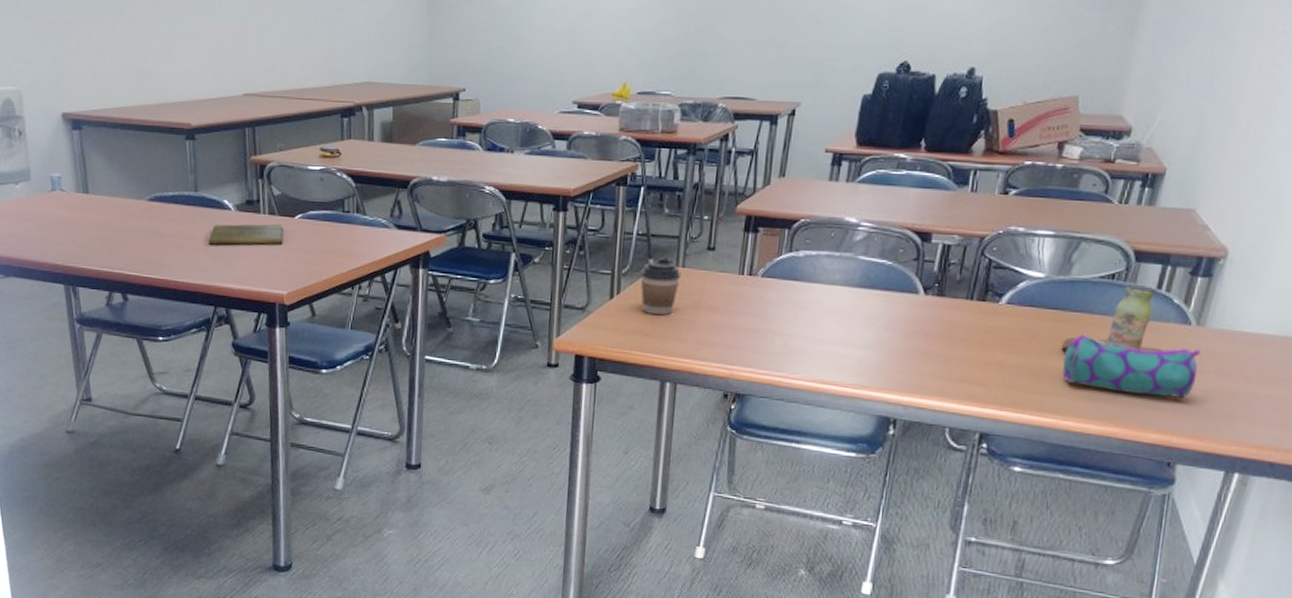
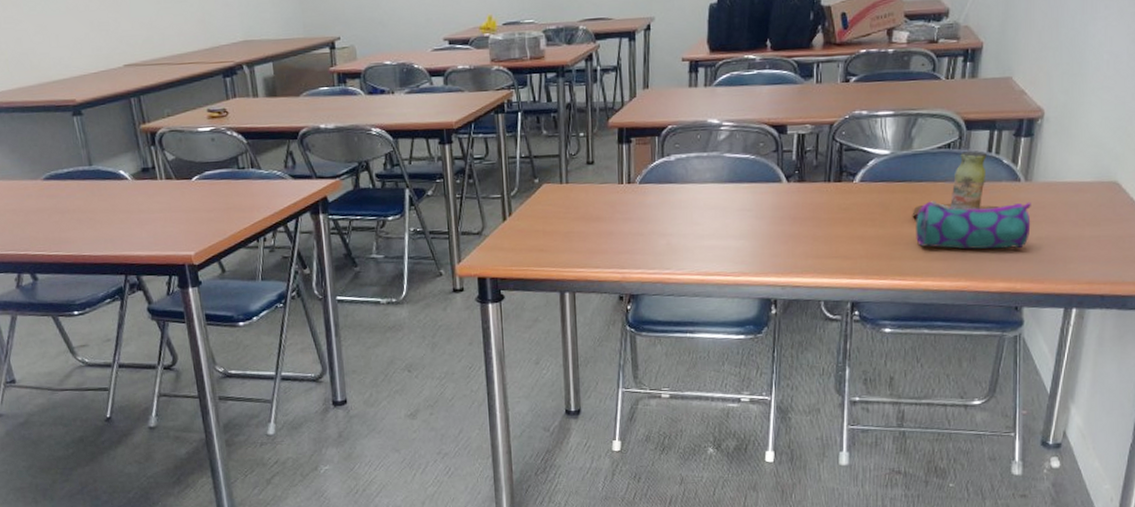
book: present [209,224,284,245] -> none [110,188,184,216]
coffee cup: present [640,258,681,316] -> none [528,176,566,231]

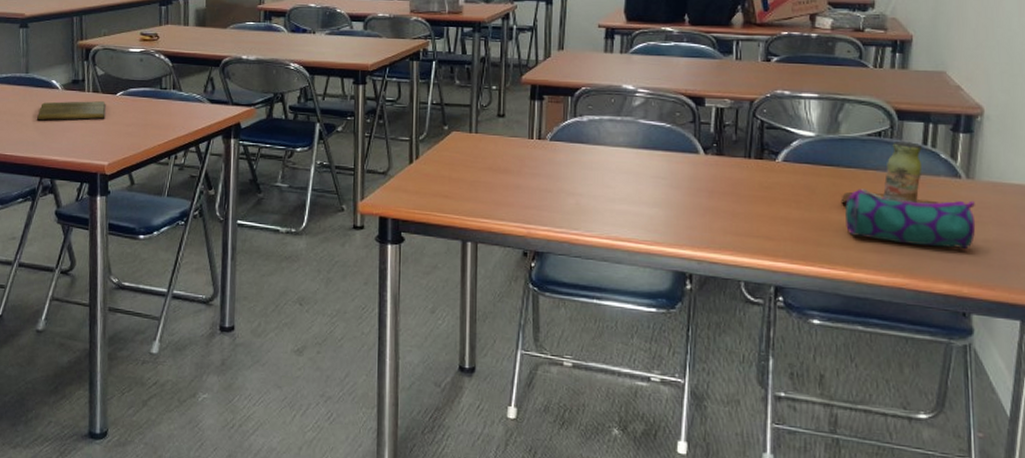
book: none [110,188,184,216] -> present [37,101,106,121]

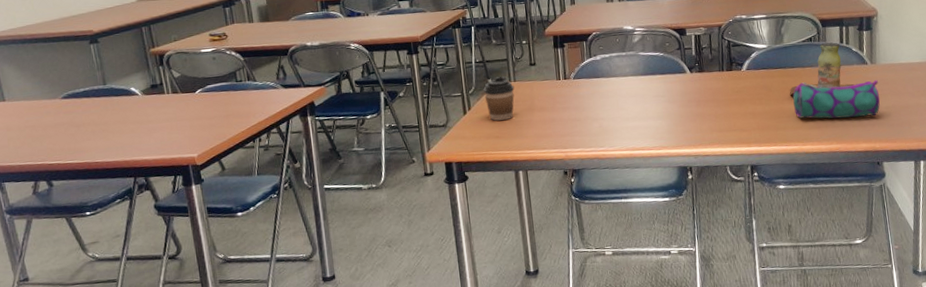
book: present [37,101,106,121] -> none [122,100,188,127]
coffee cup: none [437,125,475,178] -> present [483,76,515,121]

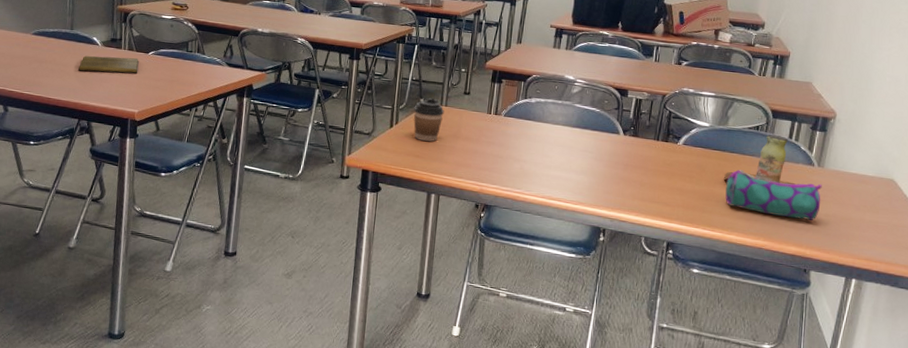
book: none [122,100,188,127] -> present [78,56,139,74]

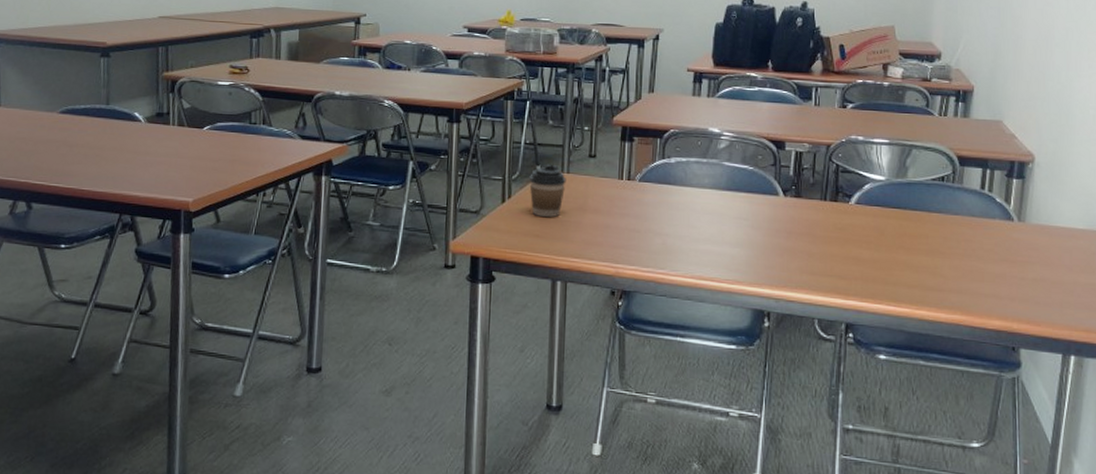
book: present [78,56,139,74] -> none [118,135,192,155]
bottle: present [724,134,797,185] -> none [908,186,995,246]
pencil case: present [725,170,822,221] -> none [911,230,1026,288]

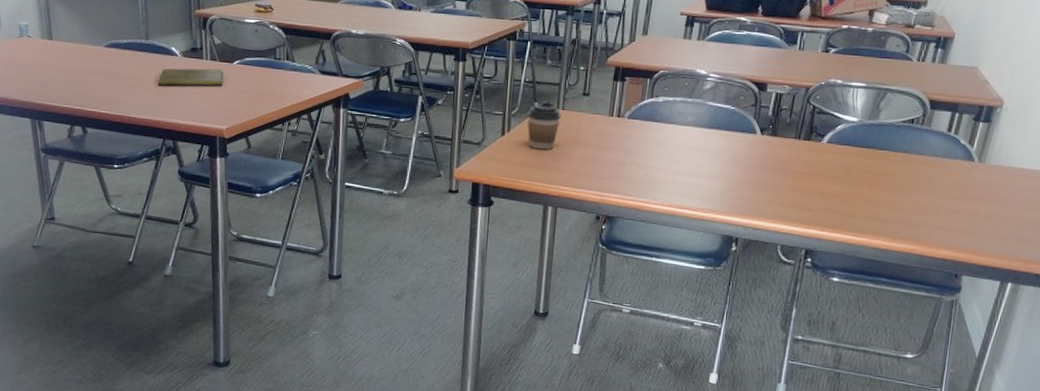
book: none [118,135,192,155] -> present [158,68,224,87]

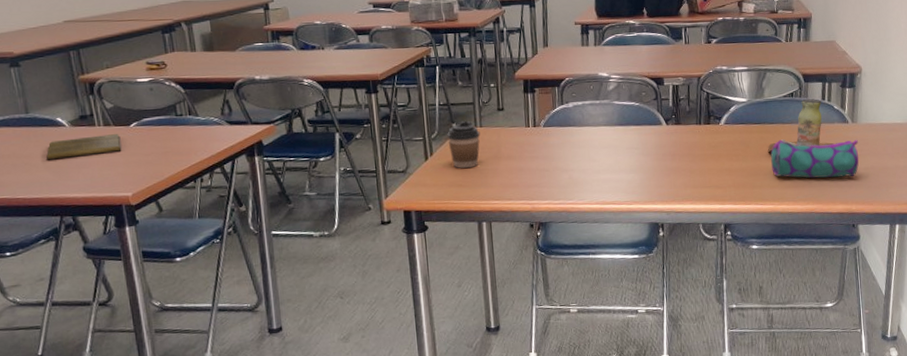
bottle: none [872,128,953,184] -> present [768,99,835,152]
pencil case: none [872,168,982,222] -> present [770,139,859,179]

